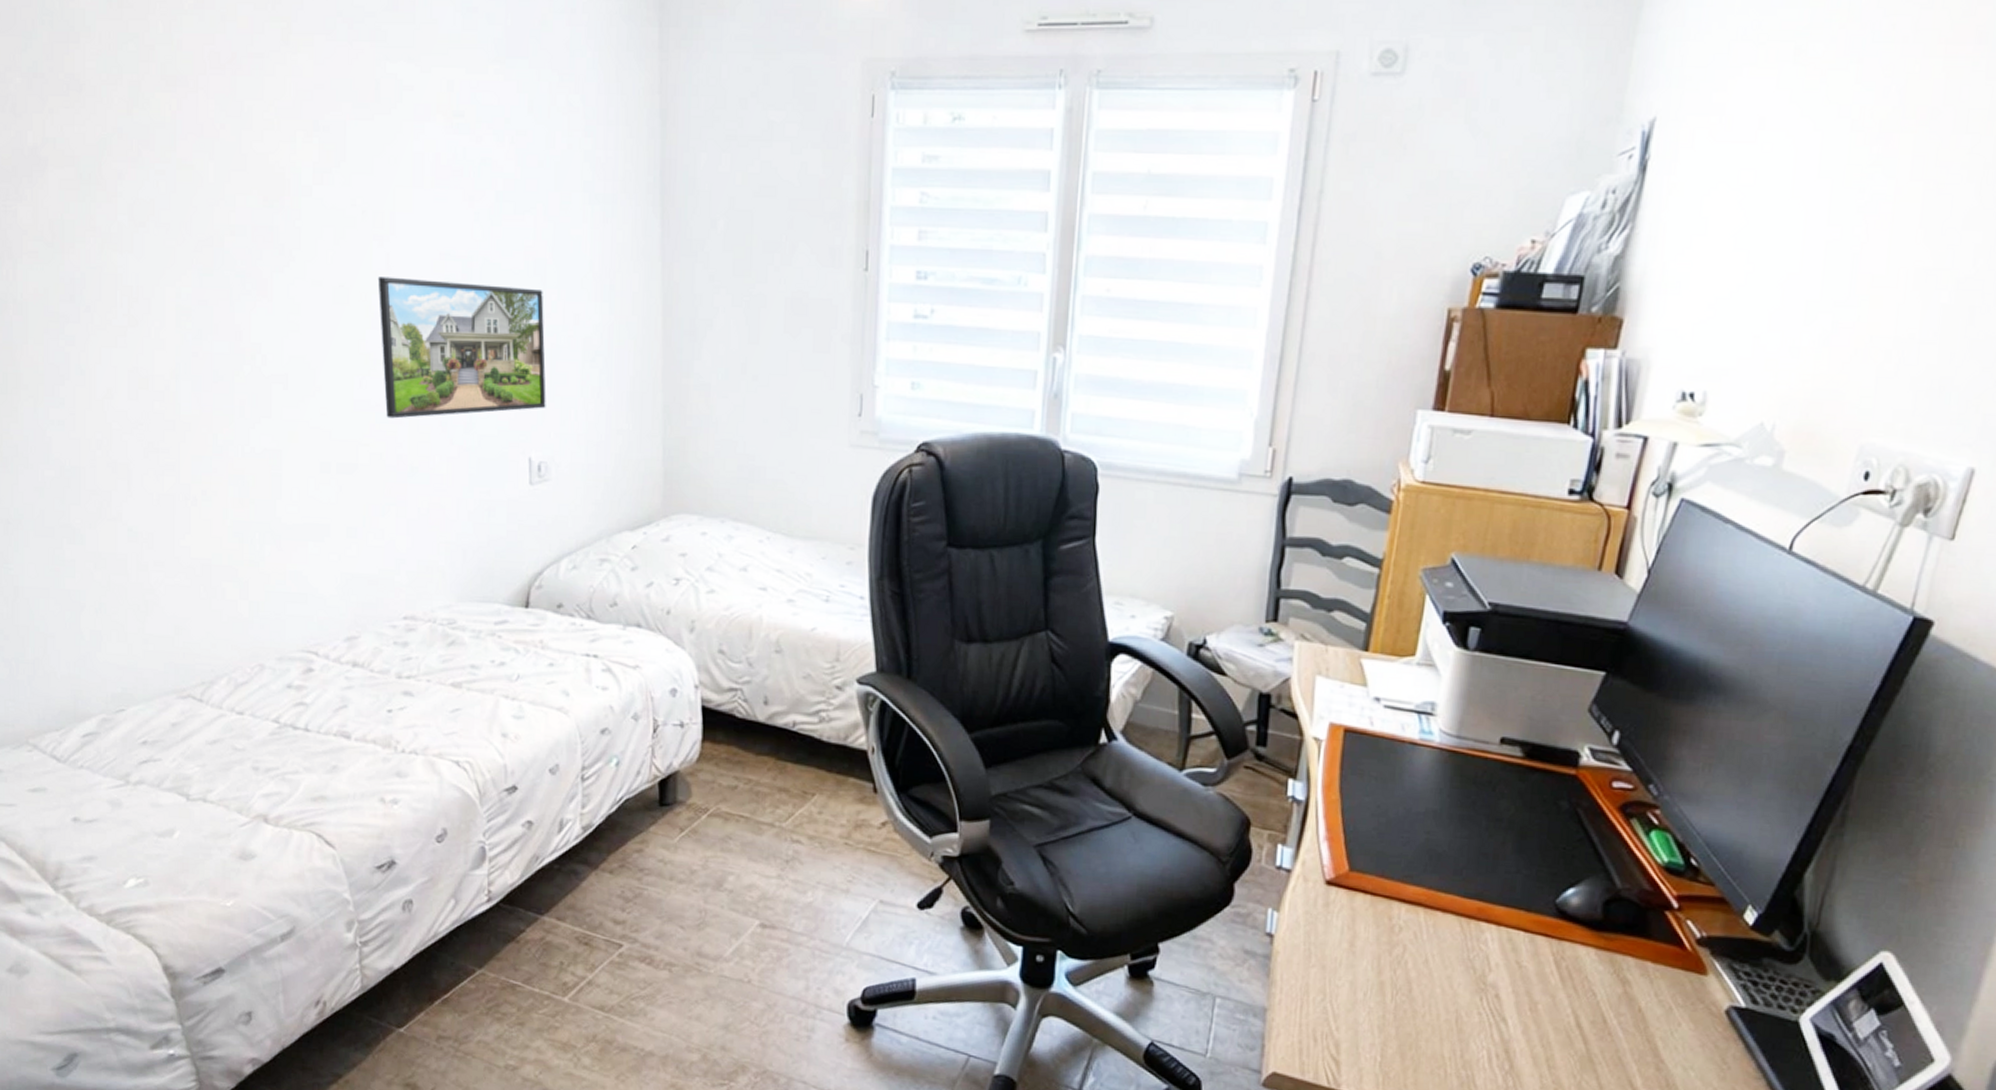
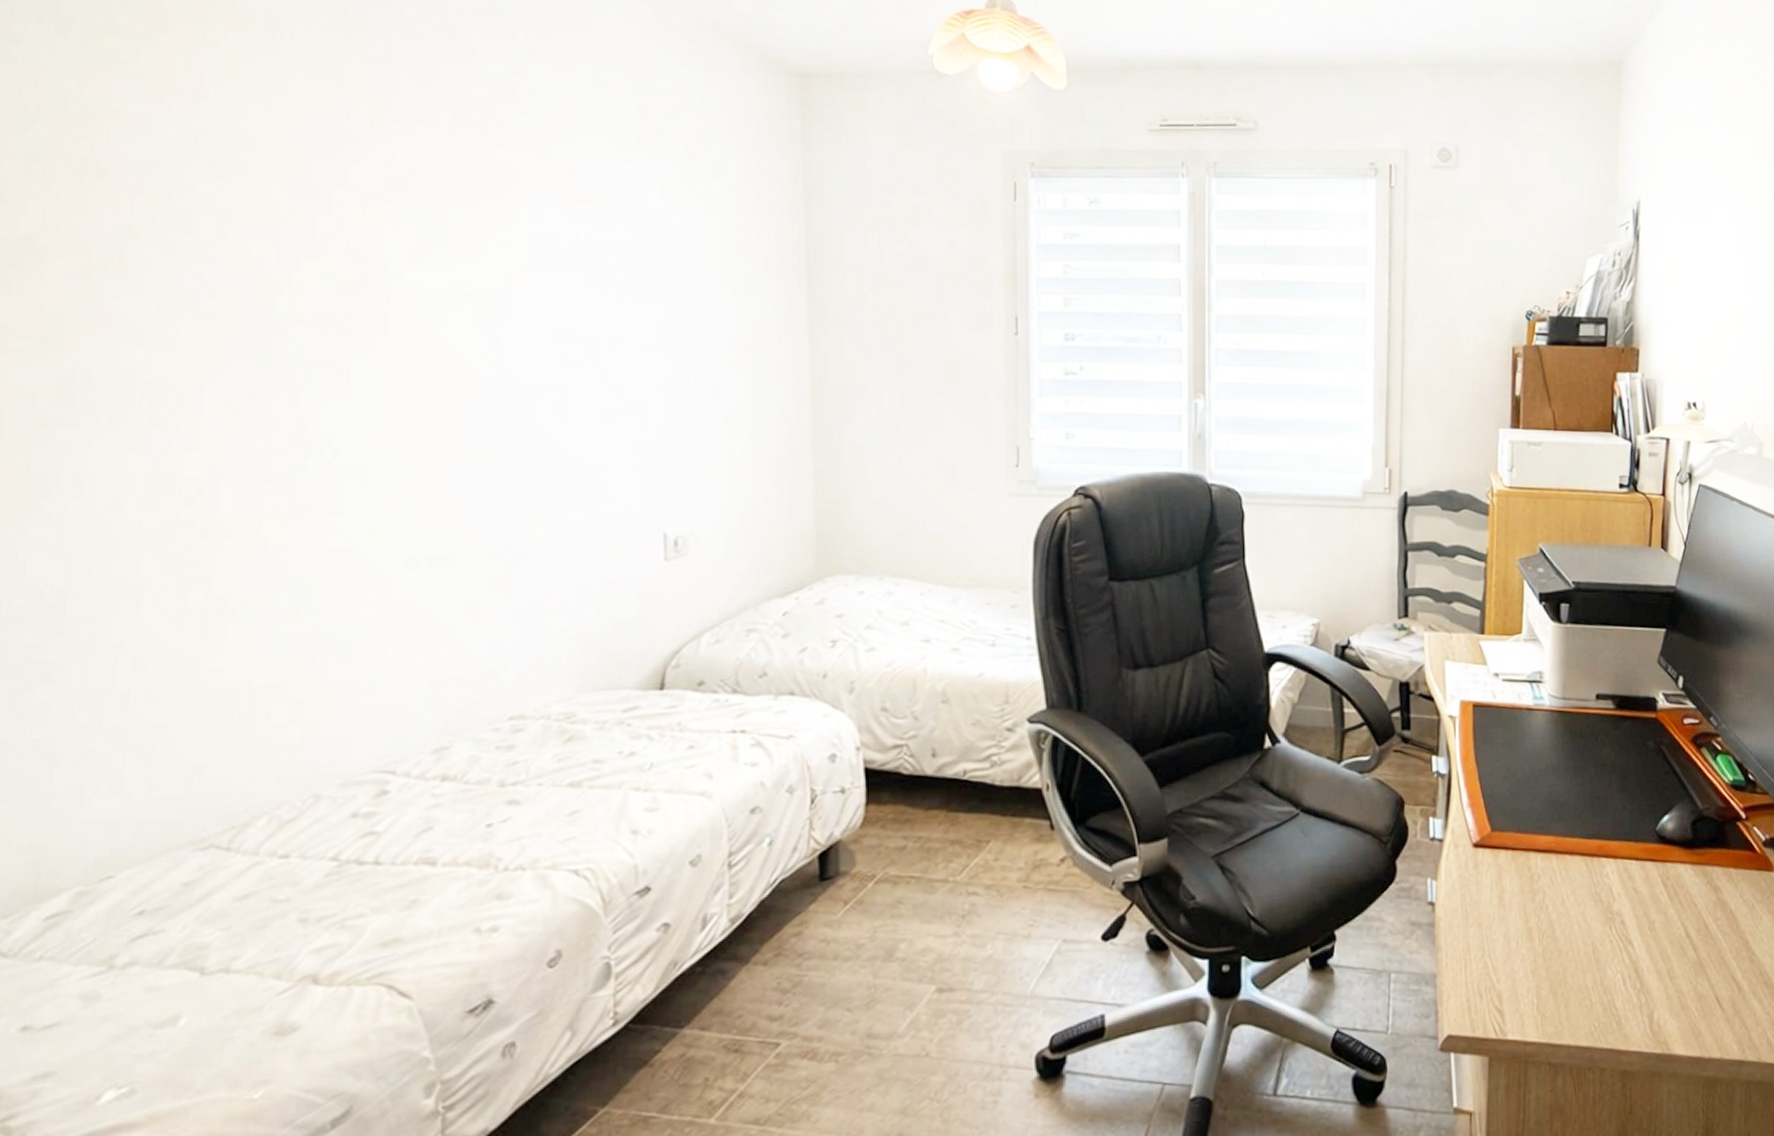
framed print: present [377,277,546,419] -> none [483,360,684,505]

